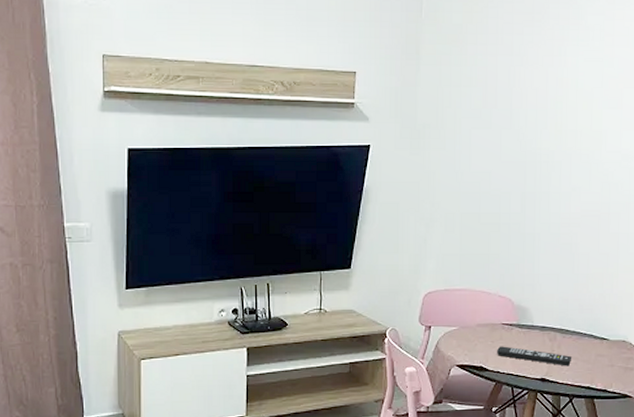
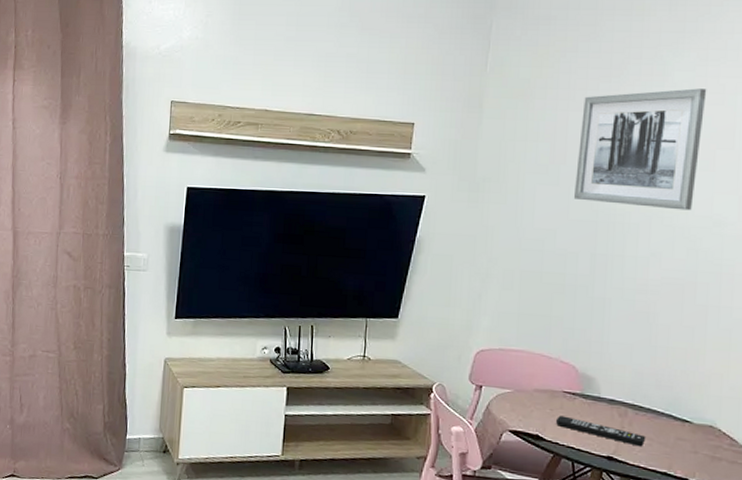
wall art: none [504,31,615,147] -> present [573,88,707,211]

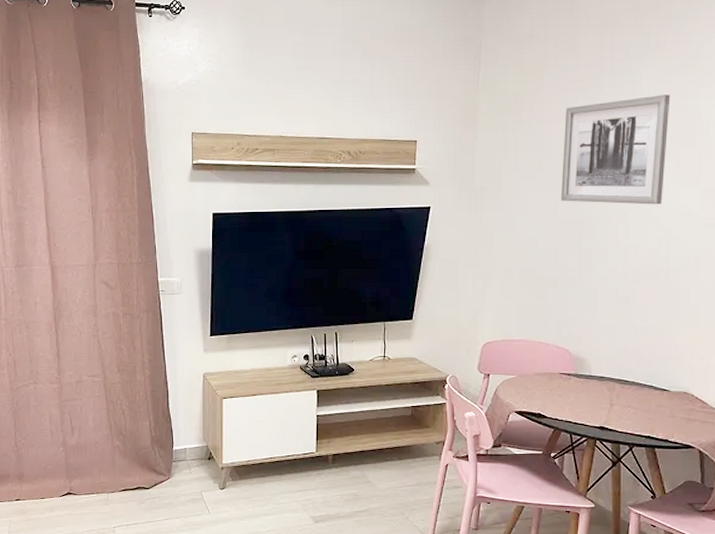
remote control: present [555,415,646,447] -> none [554,394,632,416]

